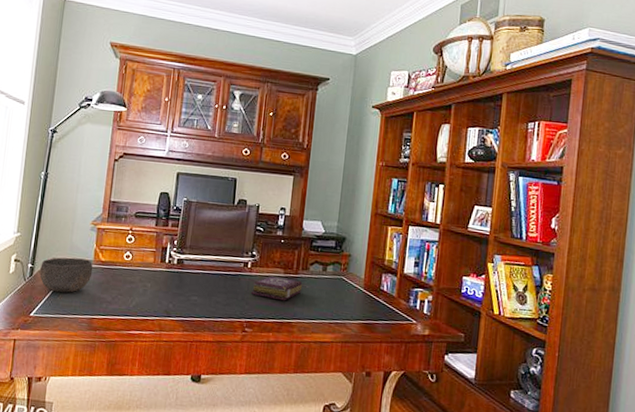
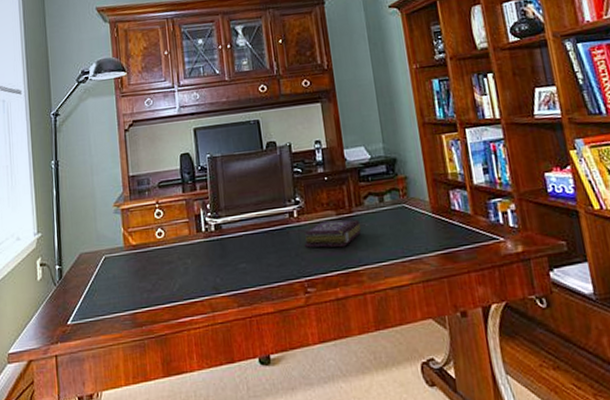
bowl: present [39,257,93,293] -> none [69,246,126,292]

